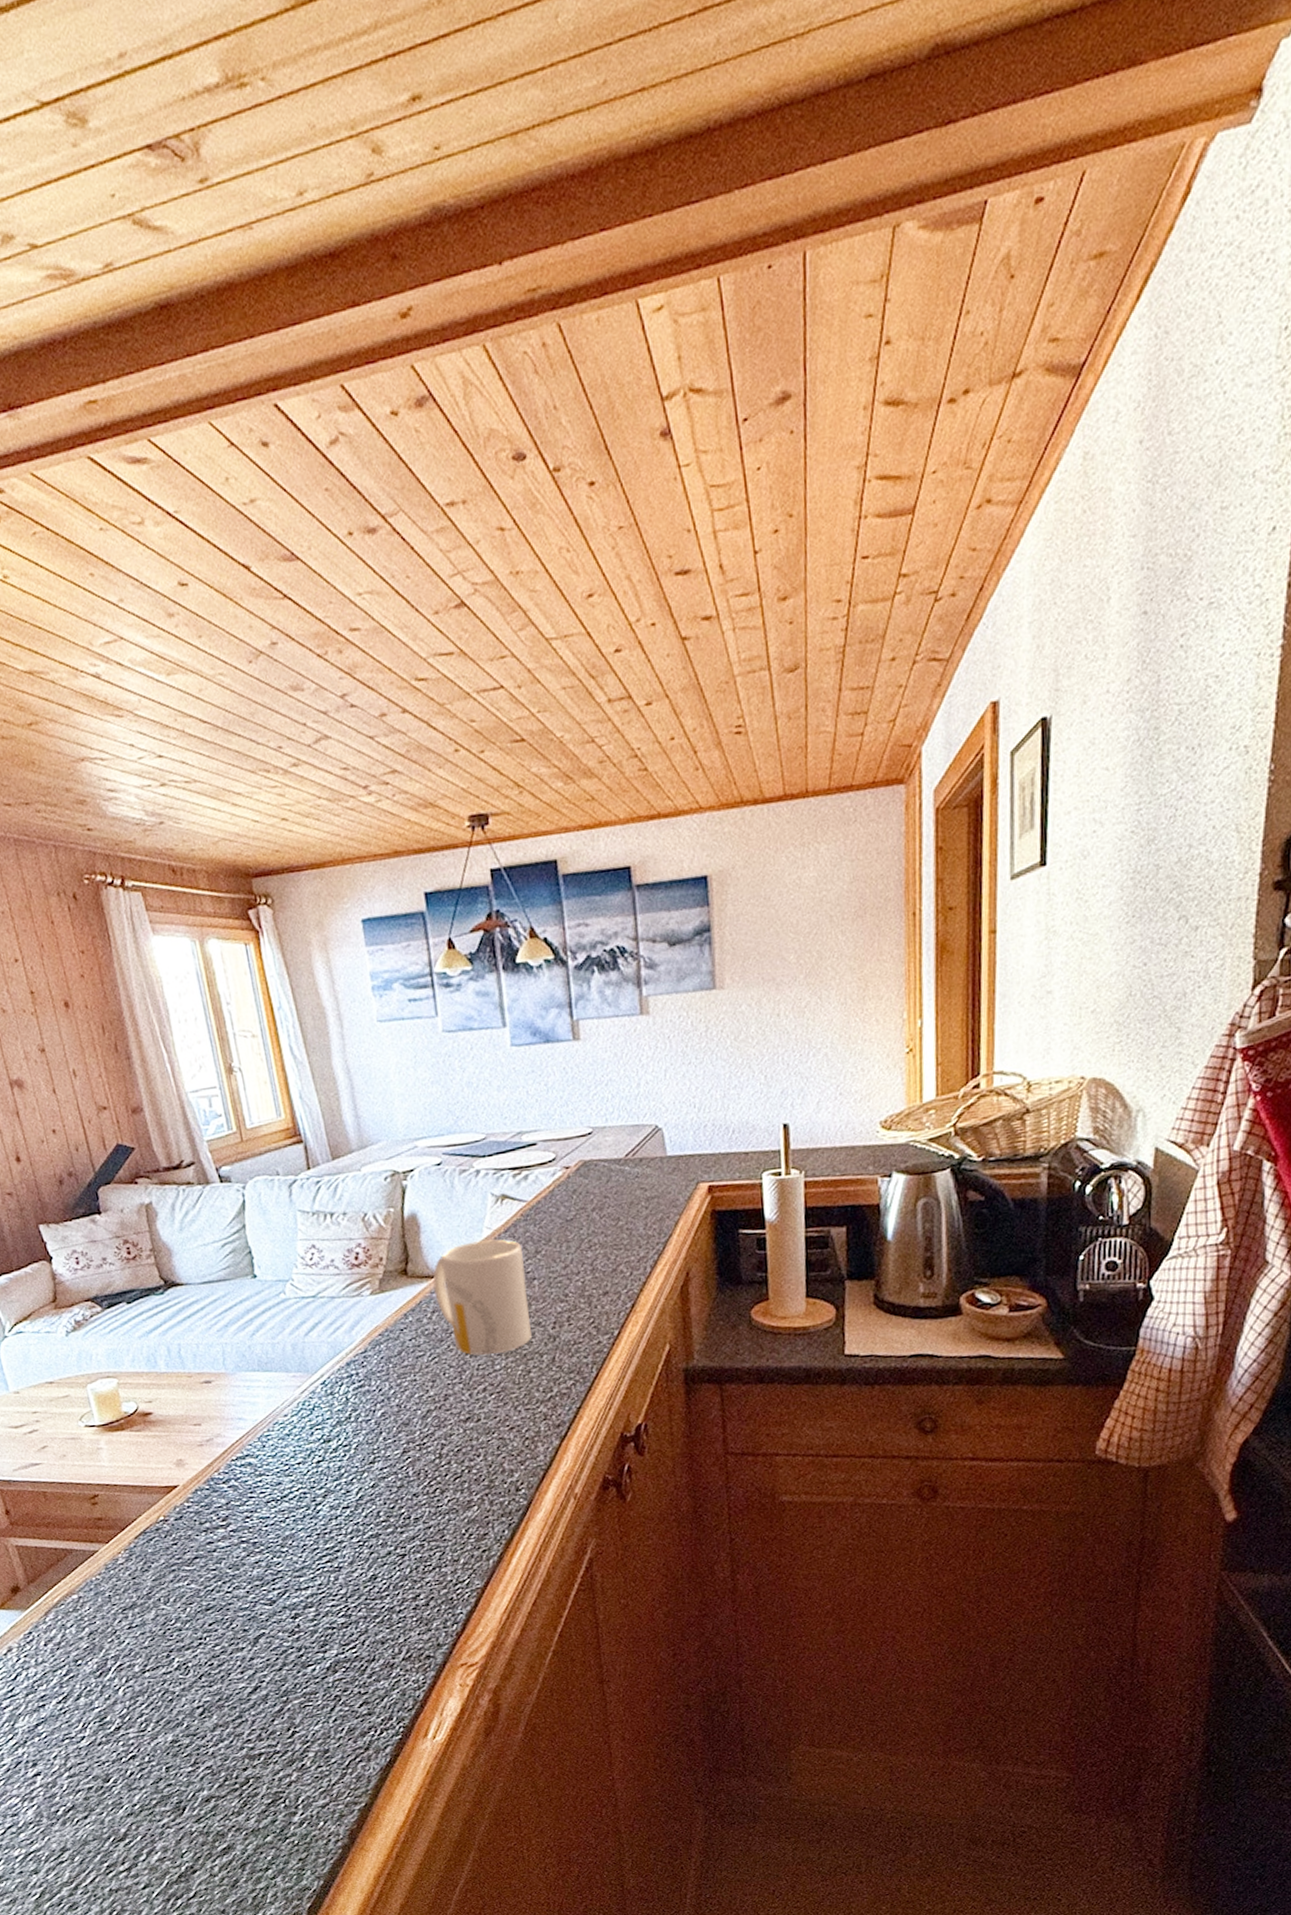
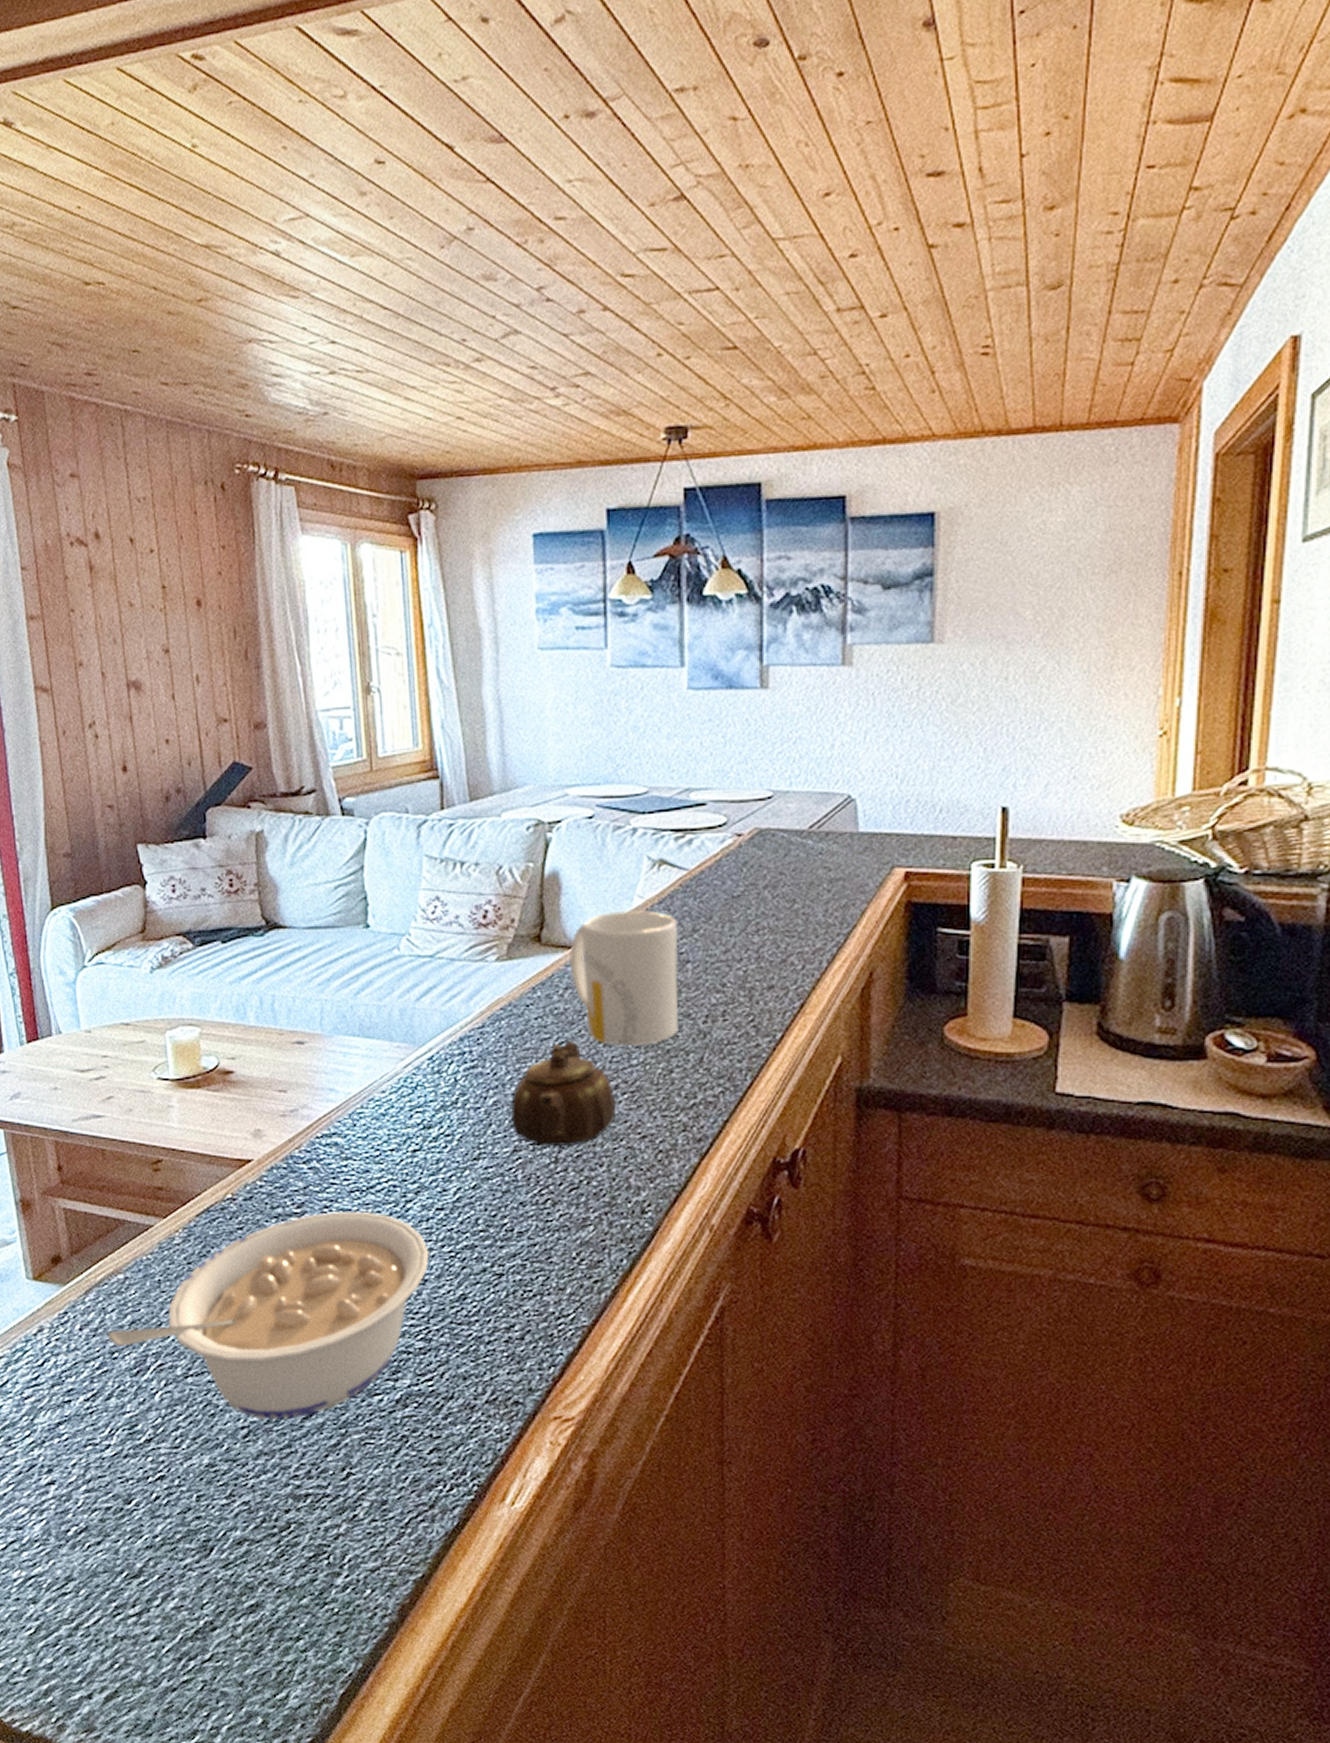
legume: none [69,1517,342,1699] -> present [107,1211,429,1420]
teapot: none [396,1355,487,1447] -> present [511,1040,617,1147]

